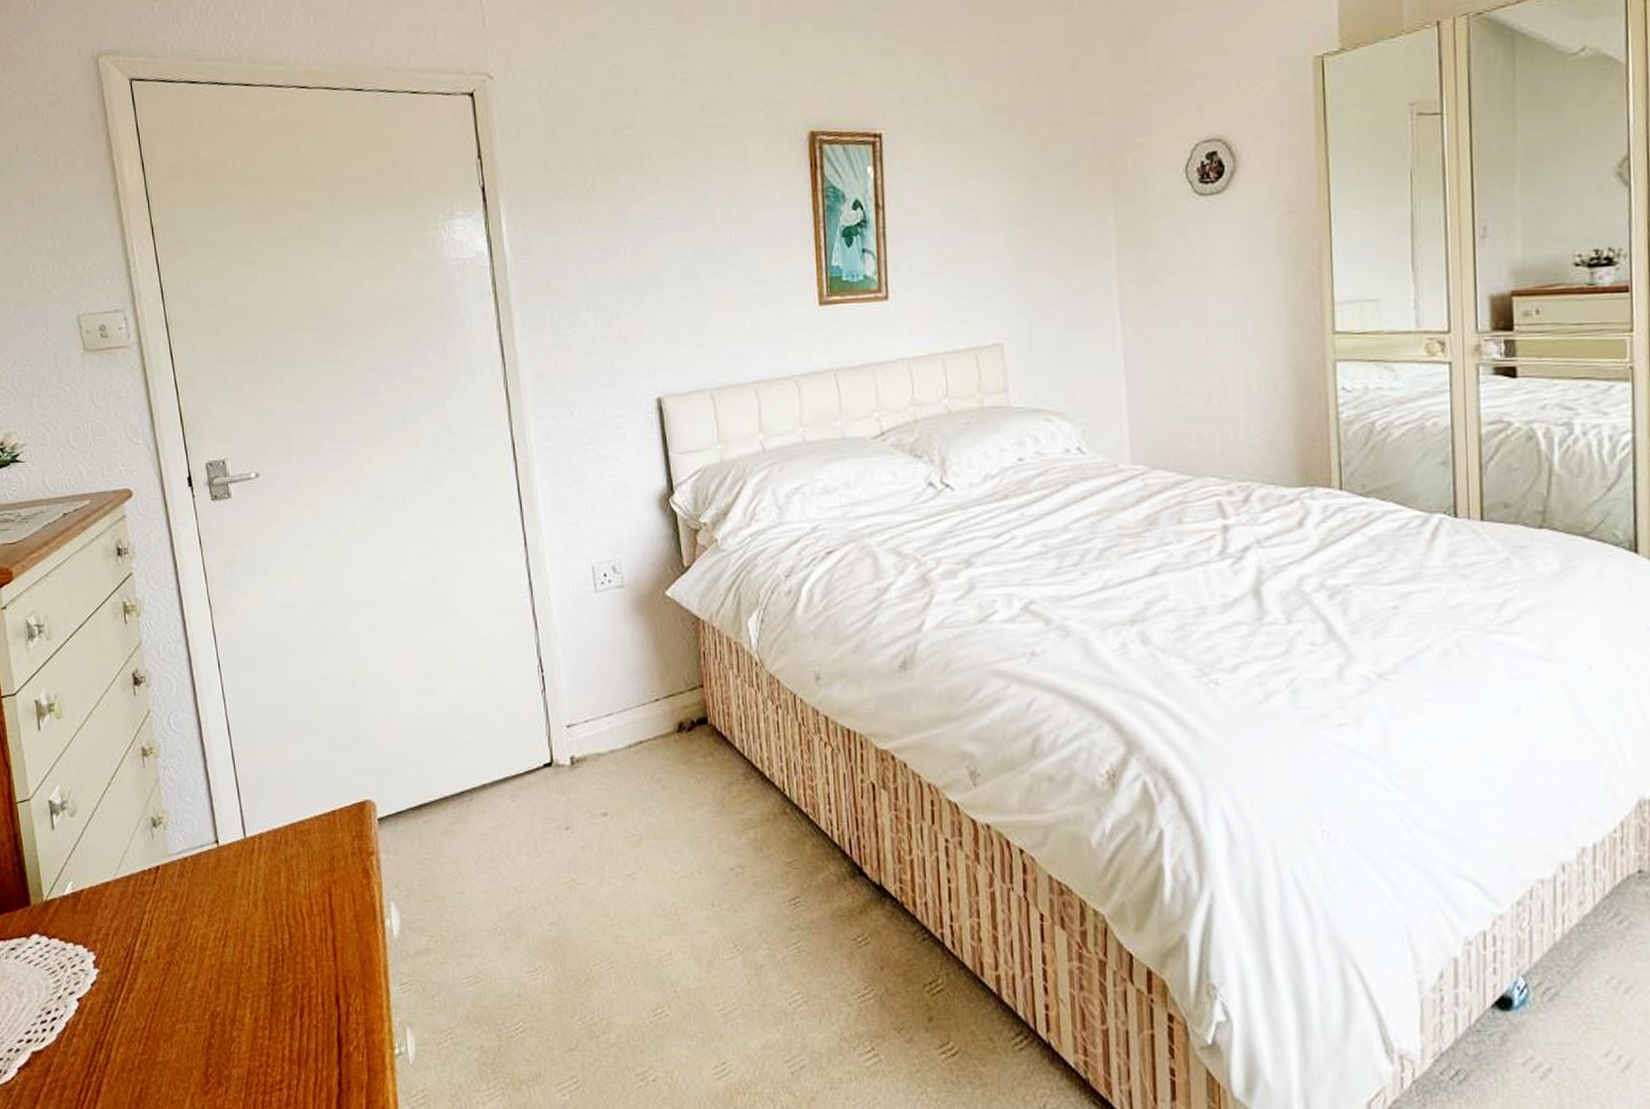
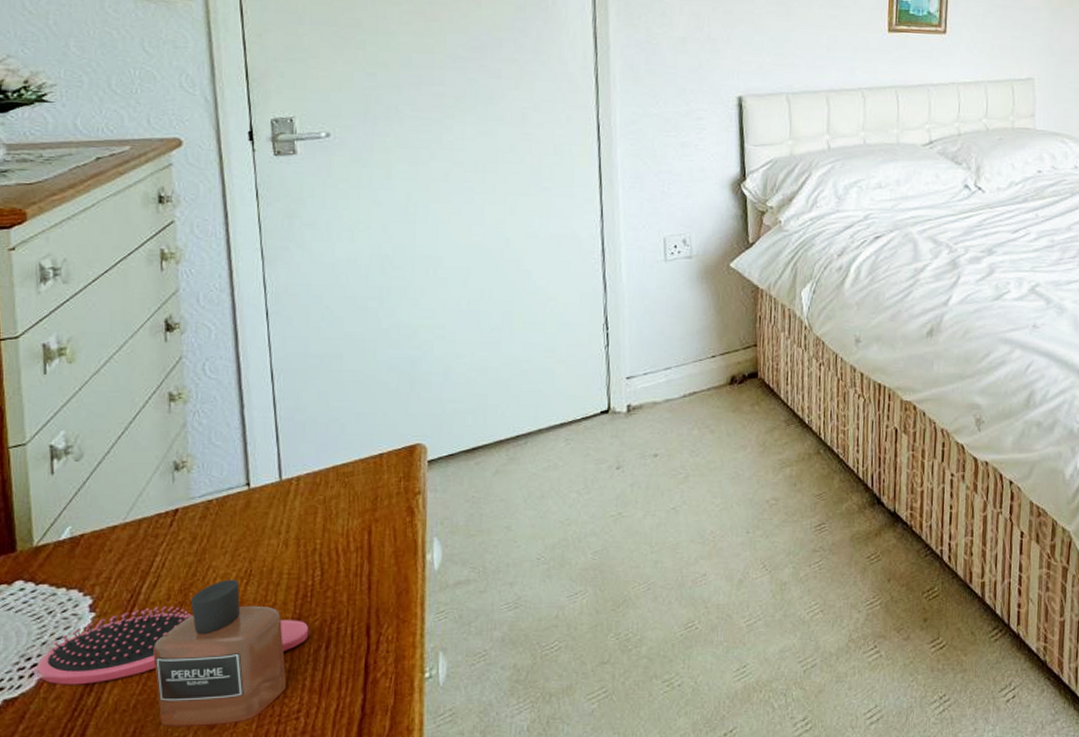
hairbrush: none [55,965,284,1041] -> present [36,606,309,685]
perfume: none [149,940,269,1091] -> present [153,579,287,728]

